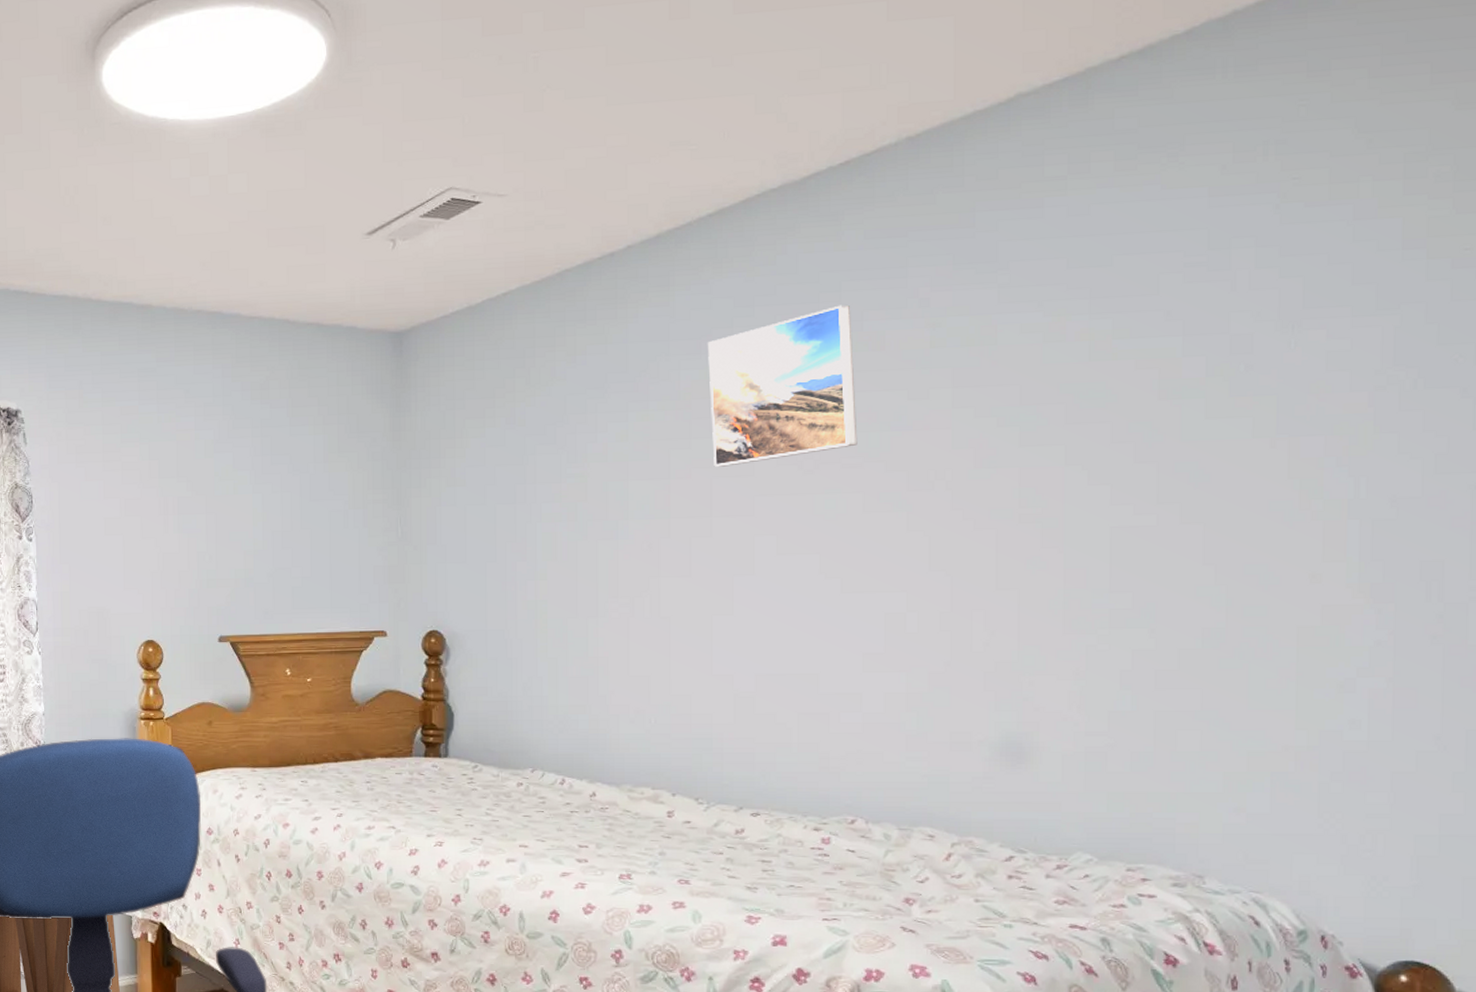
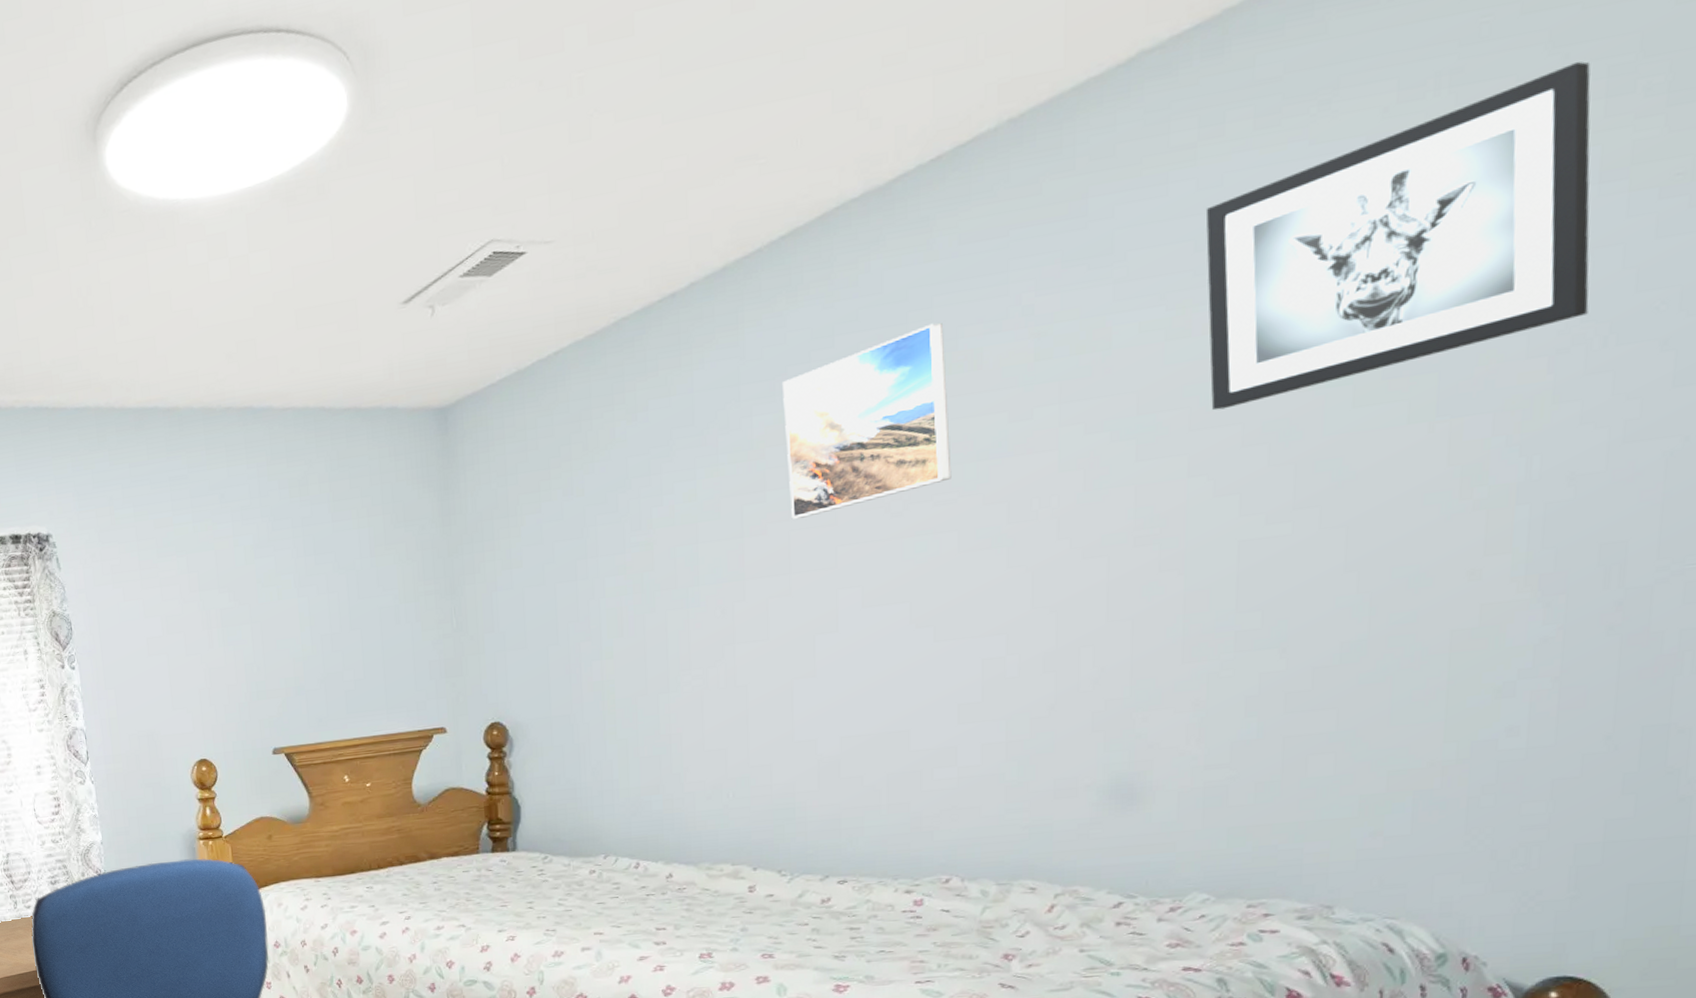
wall art: none [1075,146,1400,408] -> present [1205,61,1591,411]

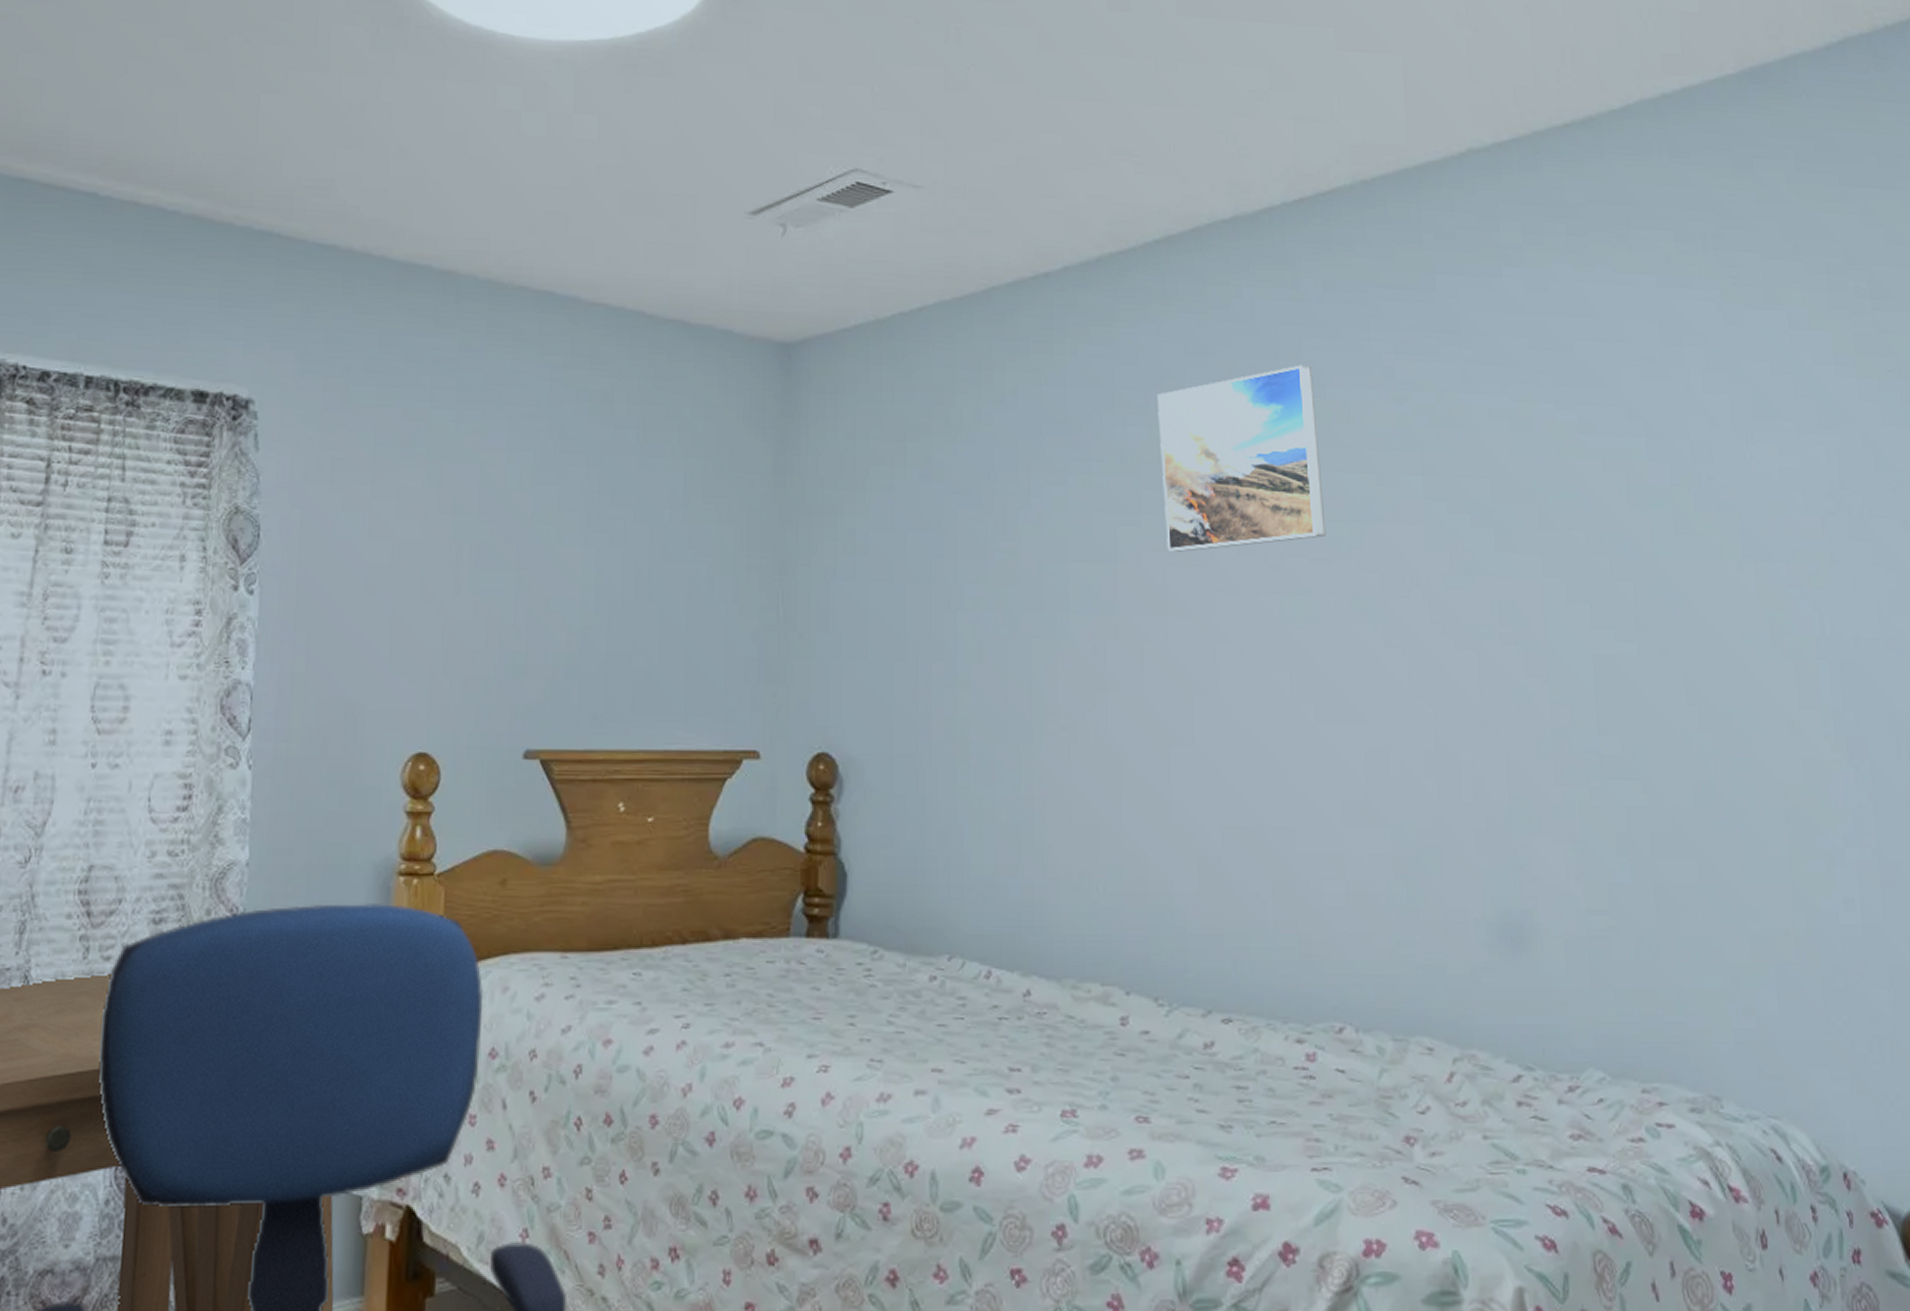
wall art: present [1205,61,1591,411] -> none [1535,253,1845,512]

